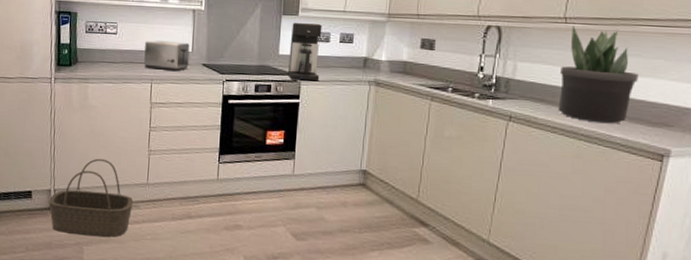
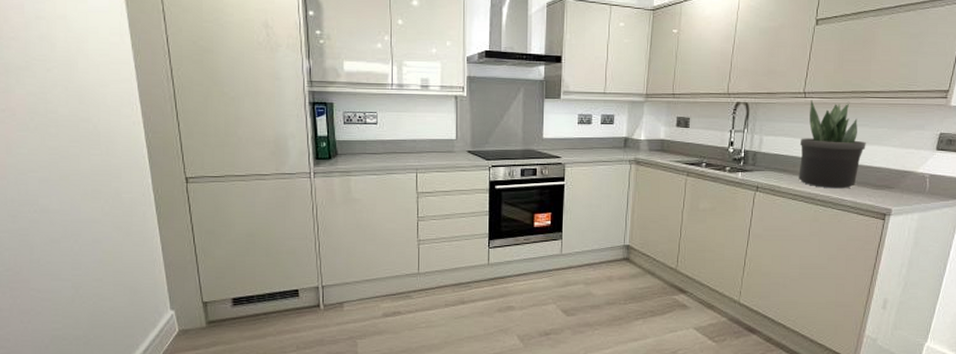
basket: present [49,158,134,237] -> none [317,252,406,328]
toaster: present [144,40,190,72] -> none [407,129,454,160]
coffee maker: present [287,22,322,81] -> none [552,105,584,163]

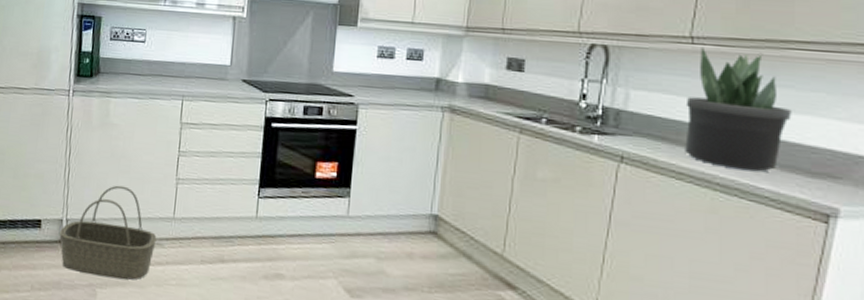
basket: none [317,252,406,328] -> present [59,185,157,280]

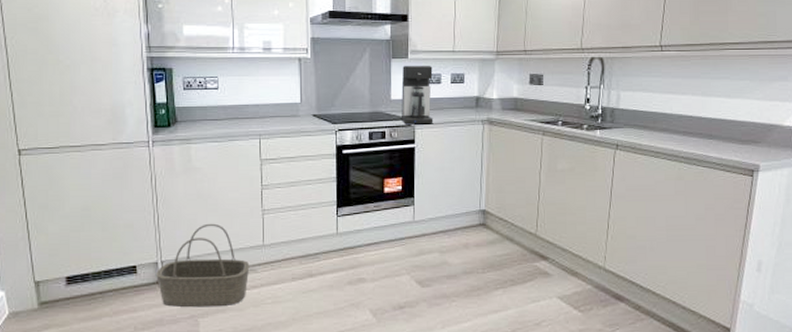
coffee maker: none [342,34,386,105] -> present [400,65,434,125]
planter: present [685,47,792,172] -> none [659,53,728,145]

